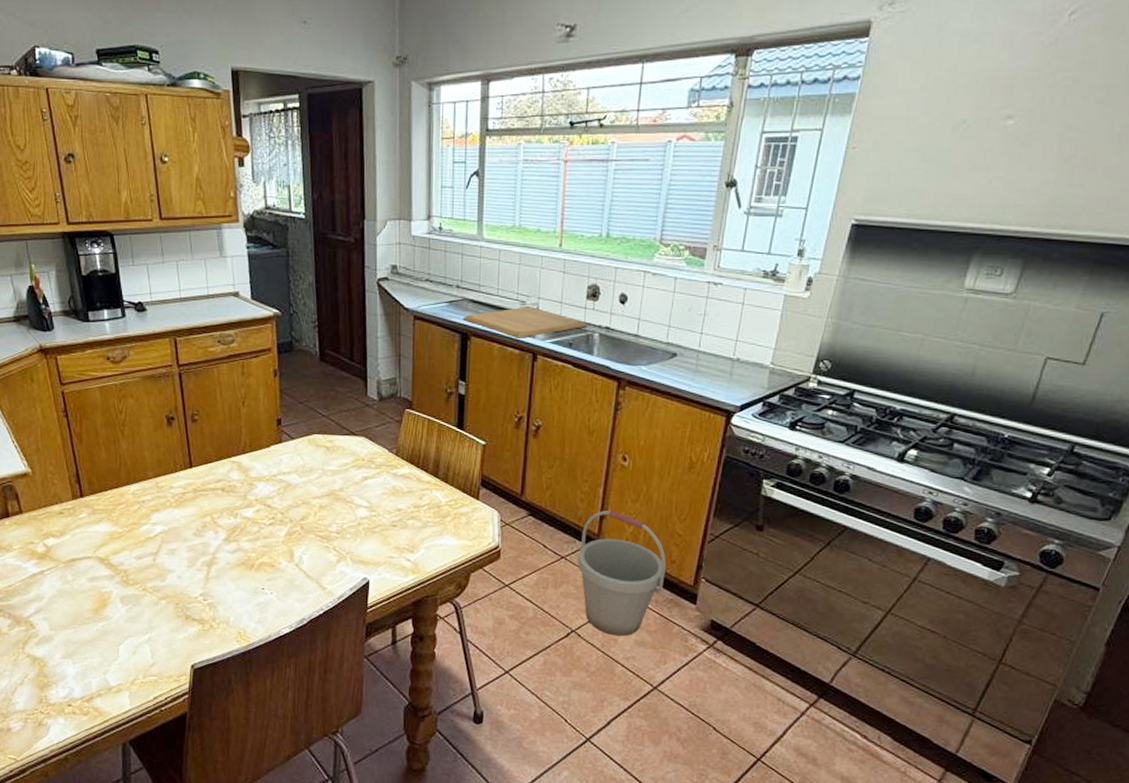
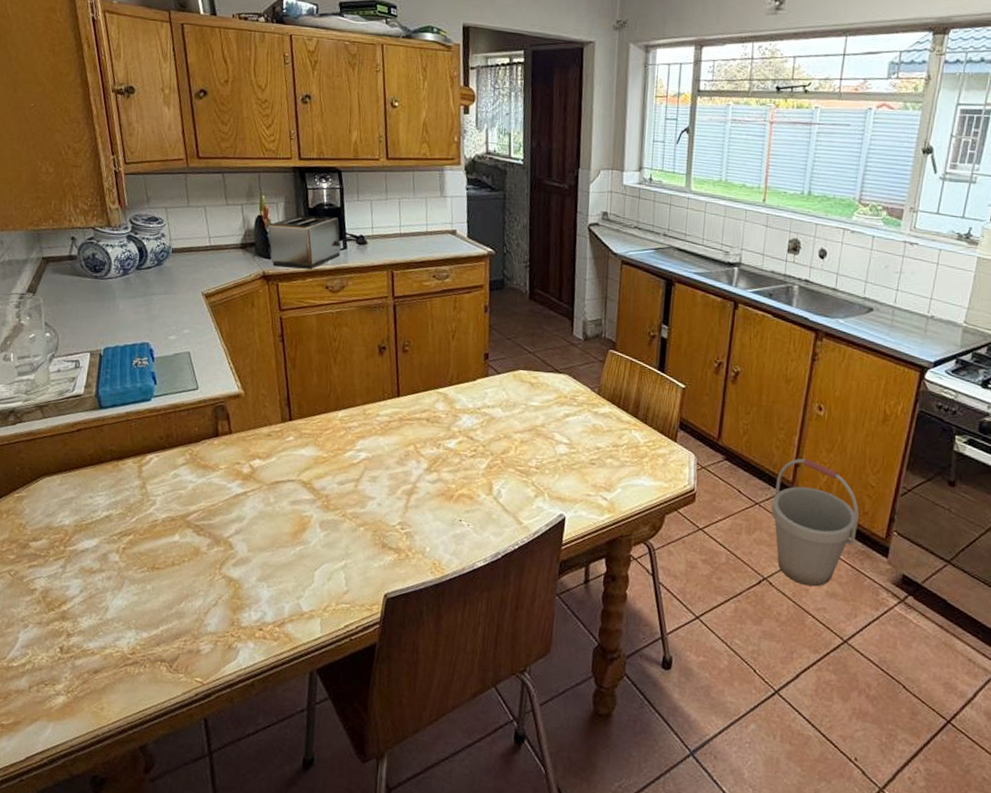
toaster: none [41,283,120,340] -> present [268,215,341,269]
chopping board: present [463,306,588,338] -> none [669,256,788,287]

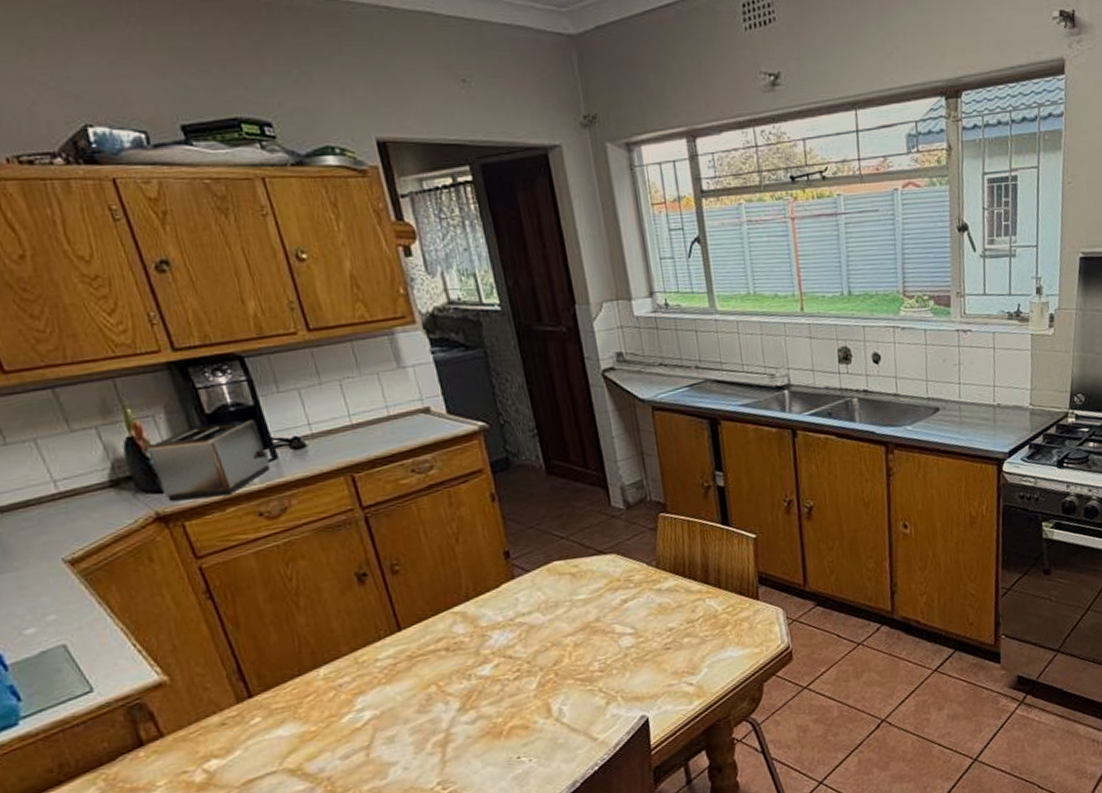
bucket: present [771,458,860,587] -> none [874,582,966,716]

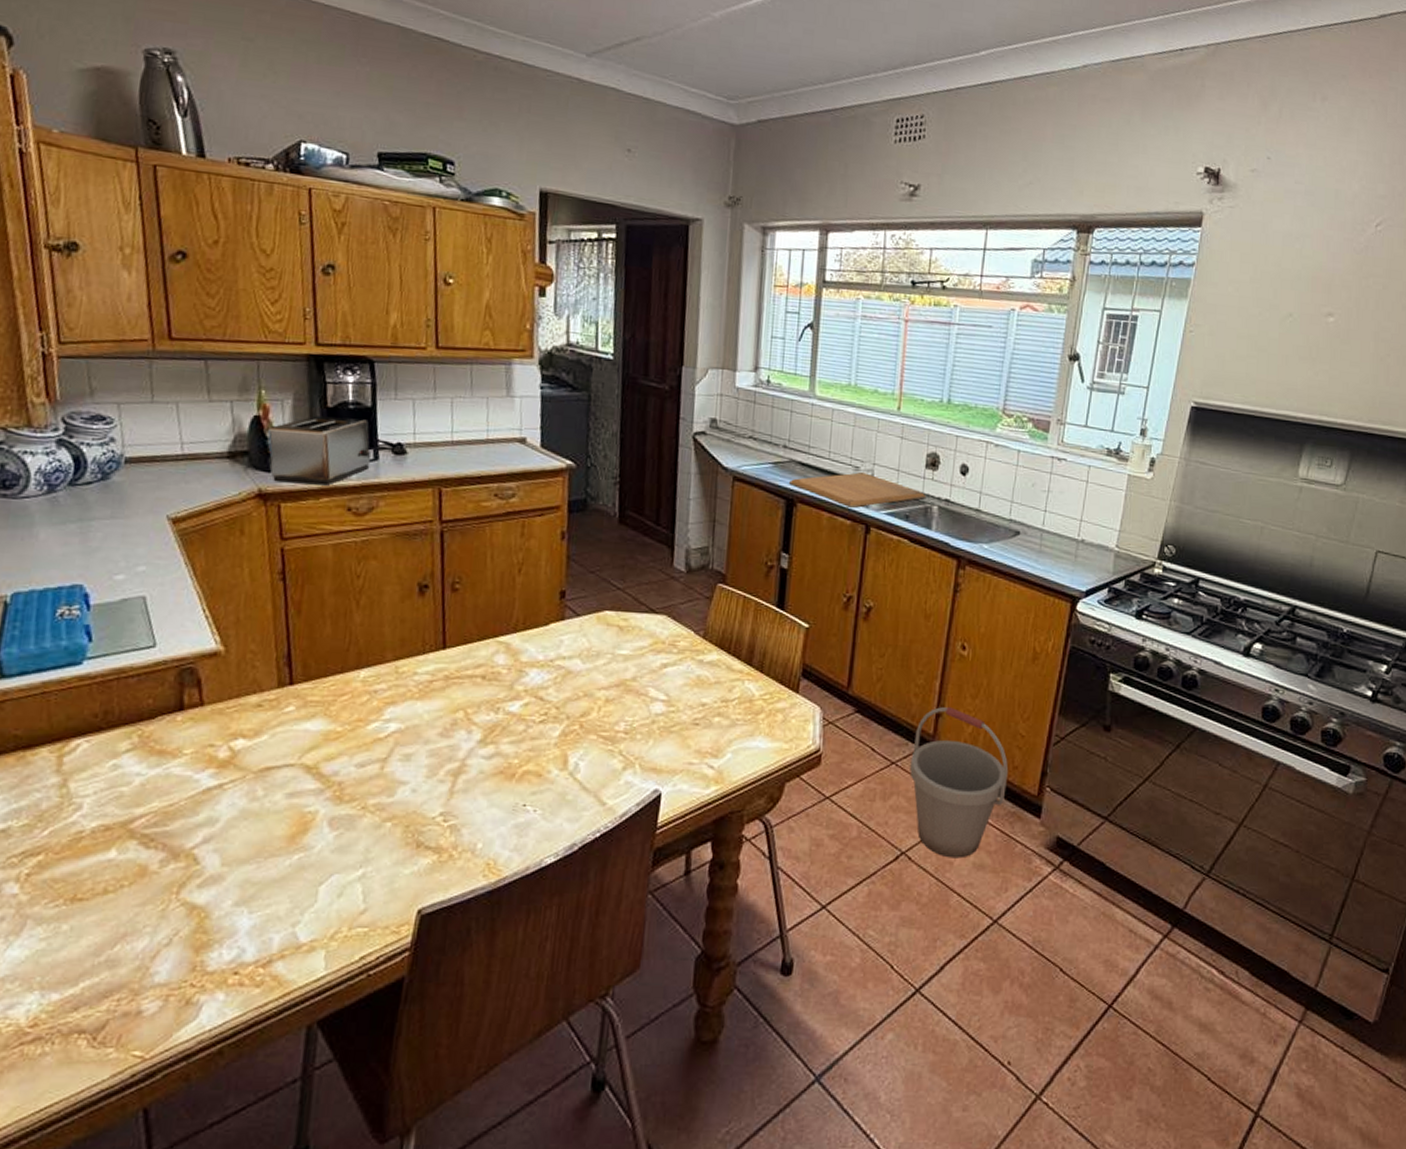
chopping board: none [709,379,845,416] -> present [789,472,927,508]
bucket: none [874,582,966,716] -> present [910,706,1009,859]

